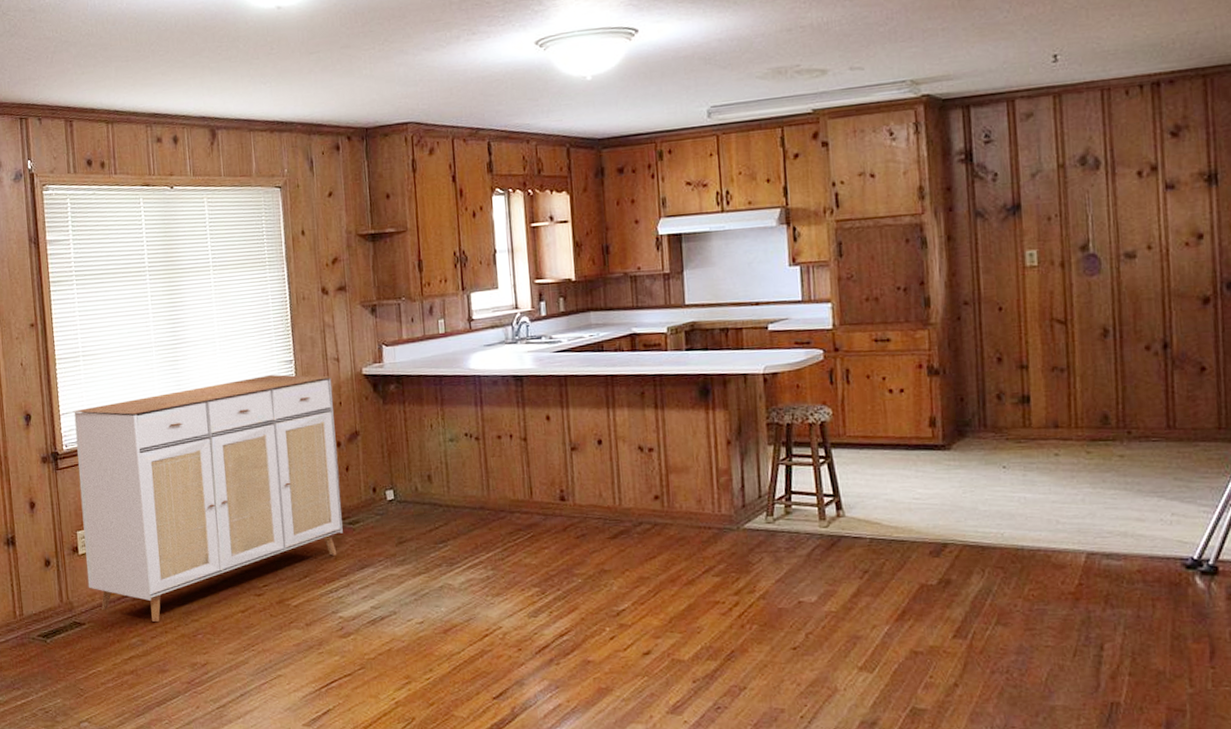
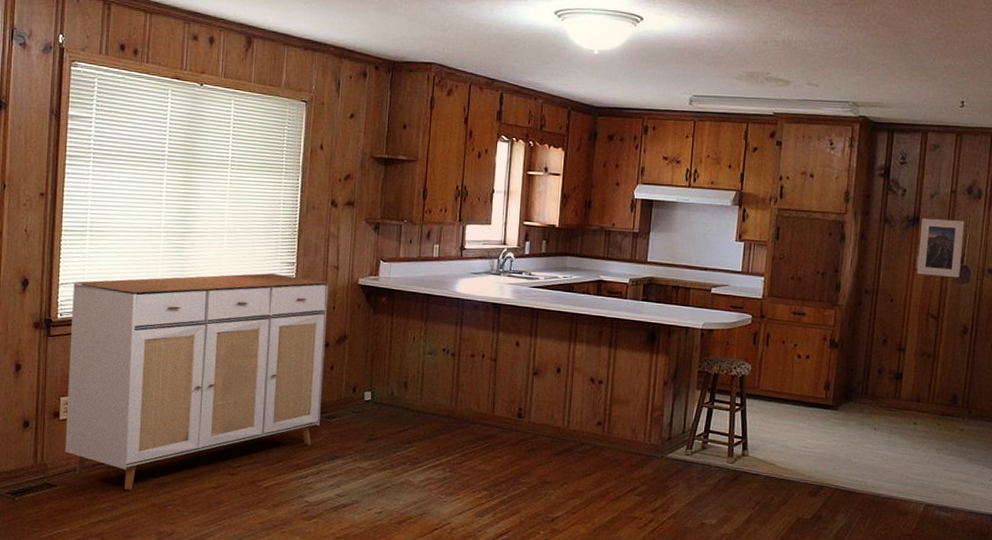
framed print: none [1024,199,1087,273] -> present [917,218,965,278]

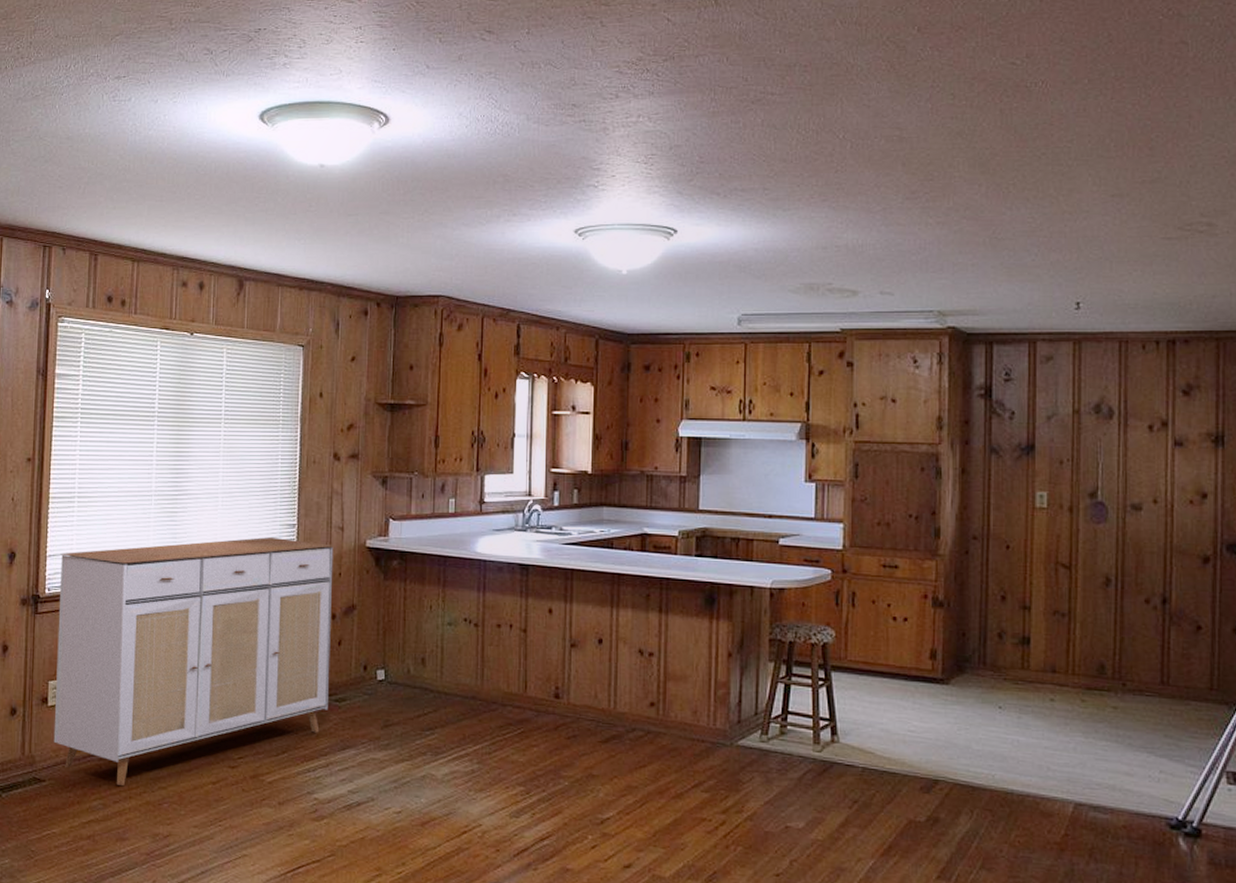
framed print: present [917,218,965,278] -> none [1037,445,1095,517]

